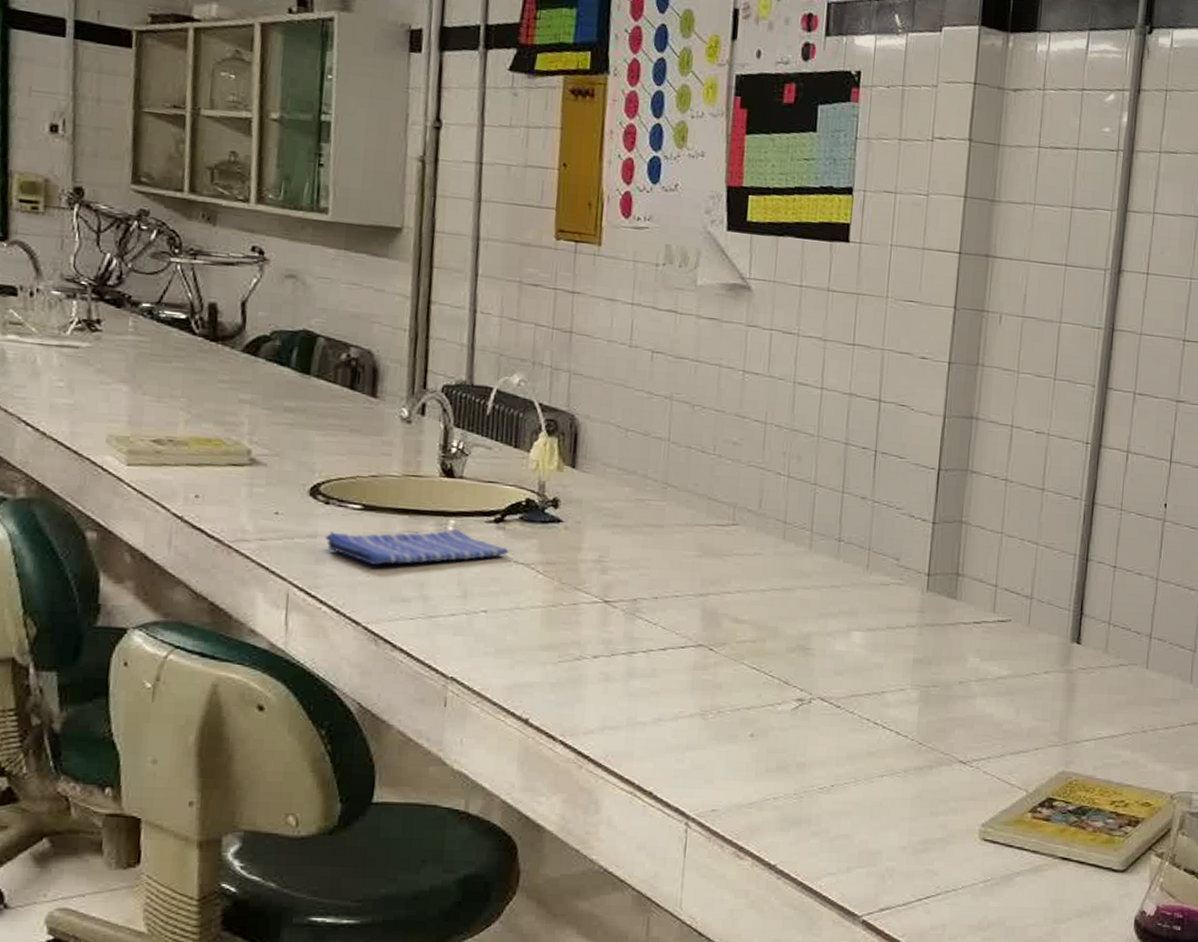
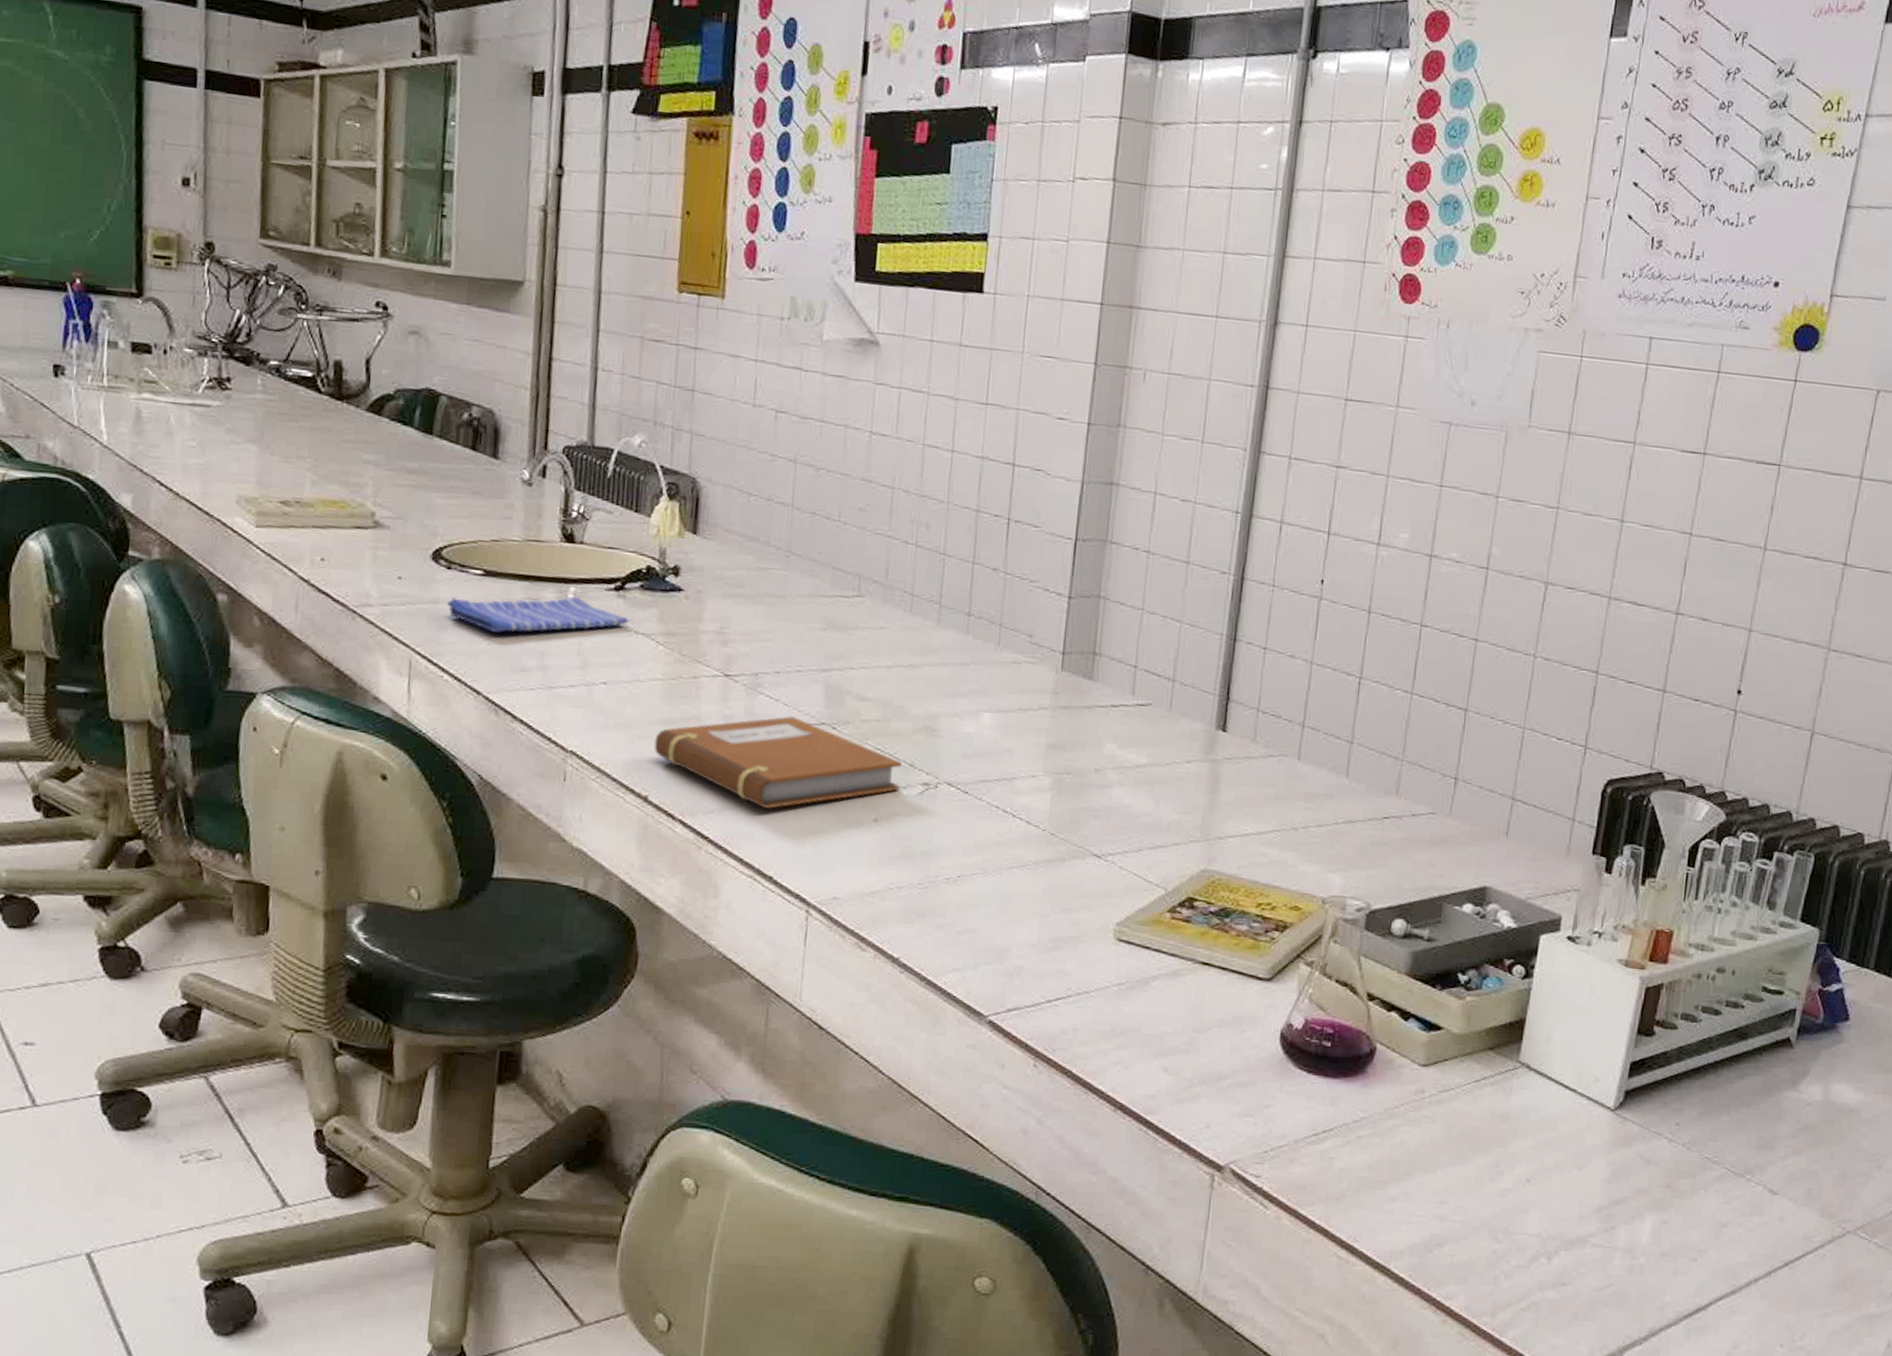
notebook: none [534,638,777,728] -> present [654,715,902,809]

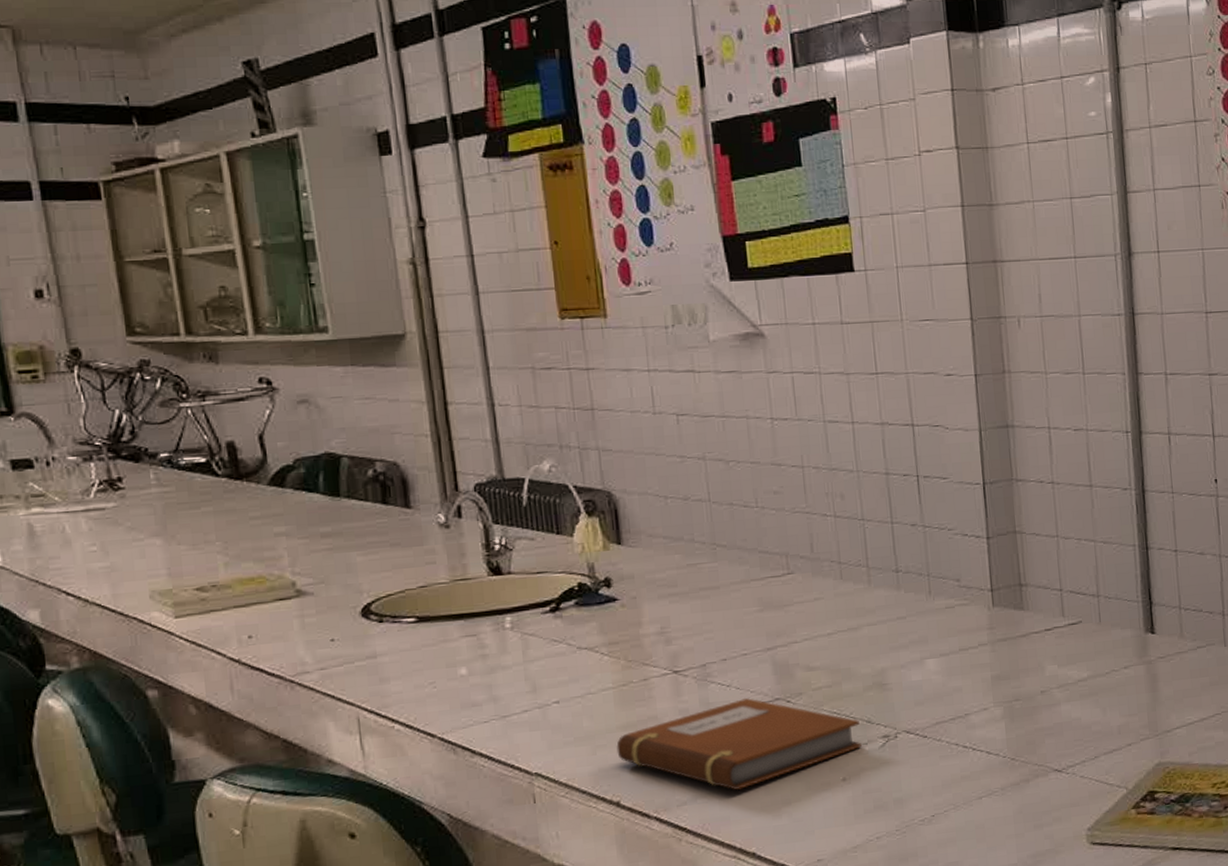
dish towel: present [446,596,629,633] -> none [384,624,570,675]

